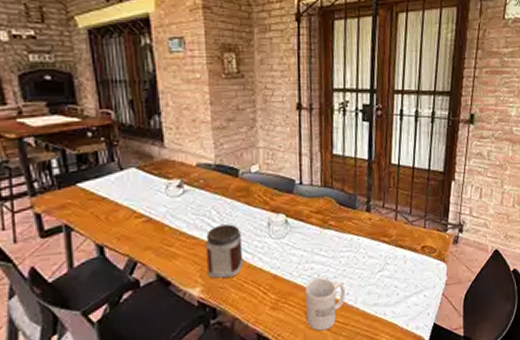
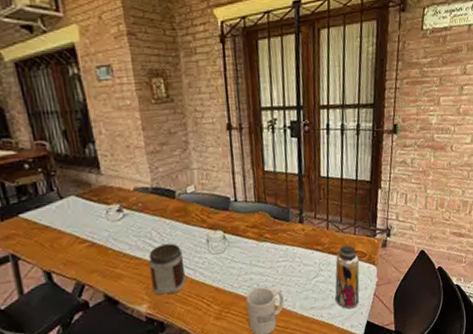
beverage bottle: none [400,238,428,309] -> present [335,245,360,309]

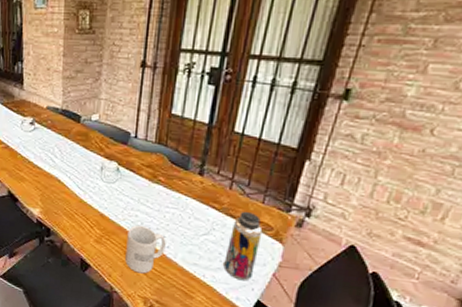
jar: present [148,243,186,295] -> none [45,161,78,207]

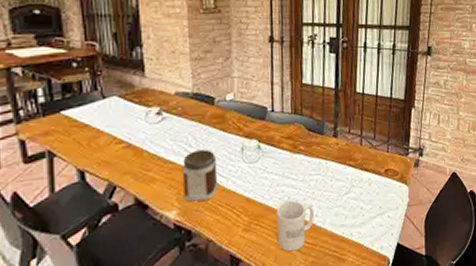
jar: none [45,161,78,207] -> present [182,149,218,202]
beverage bottle: present [223,211,263,281] -> none [366,162,392,229]

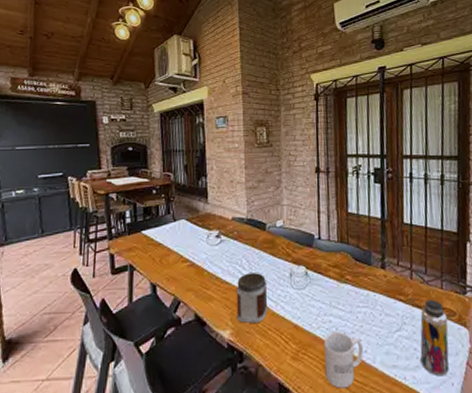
beverage bottle: none [366,162,392,229] -> present [420,299,449,377]

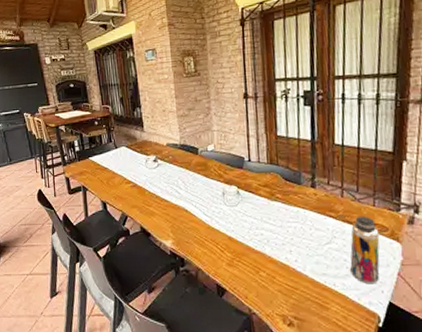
jar: present [236,273,268,323] -> none [174,192,204,235]
mug: present [324,331,364,389] -> none [256,243,294,291]

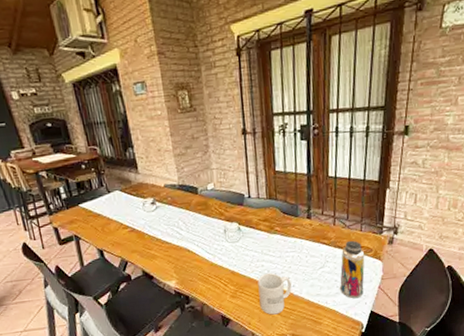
mug: none [256,243,294,291] -> present [257,272,292,315]

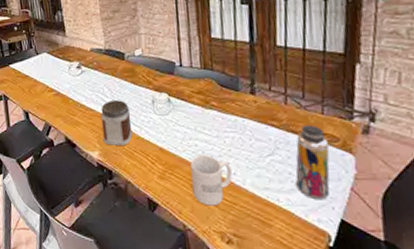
jar: none [176,232,207,274] -> present [100,100,133,145]

